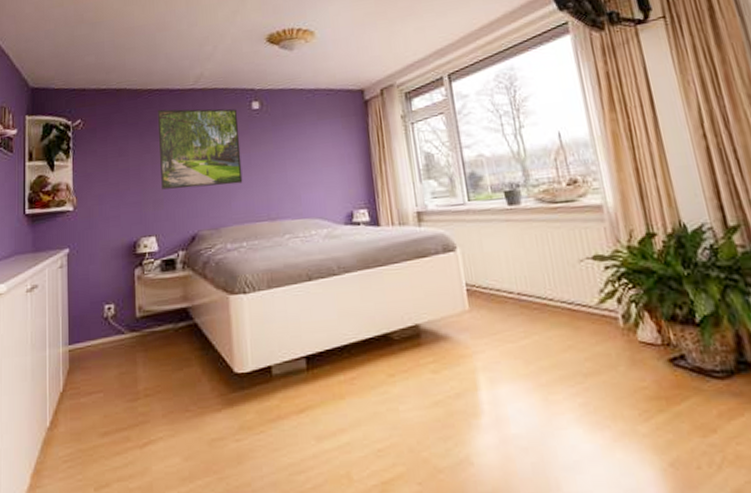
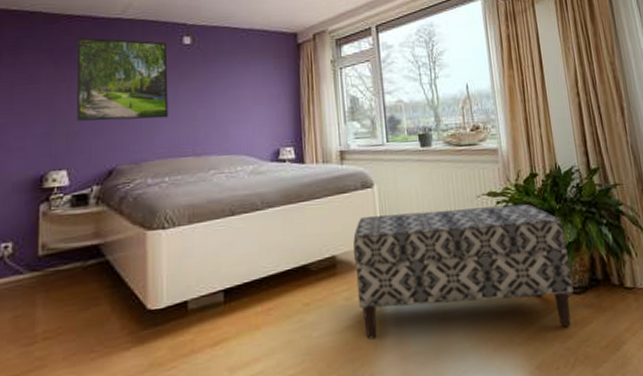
bench: none [437,268,715,418] -> present [353,203,574,340]

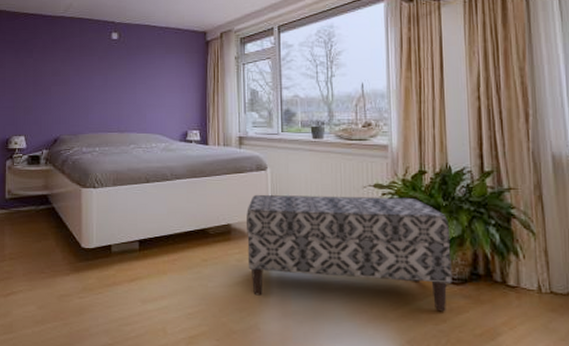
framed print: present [76,37,169,121] -> none [31,31,99,100]

